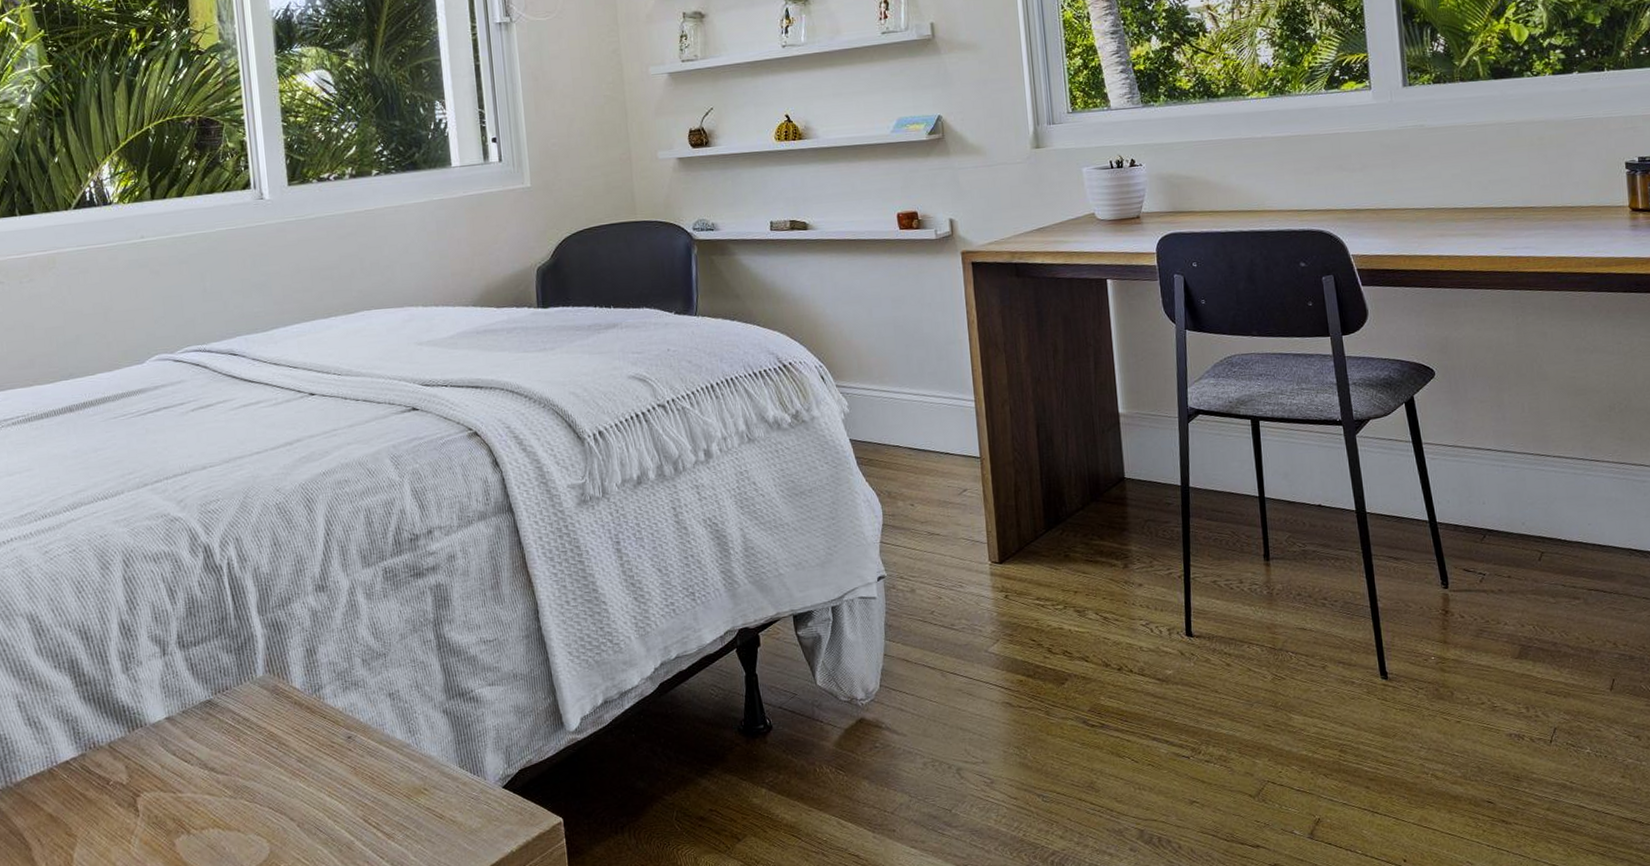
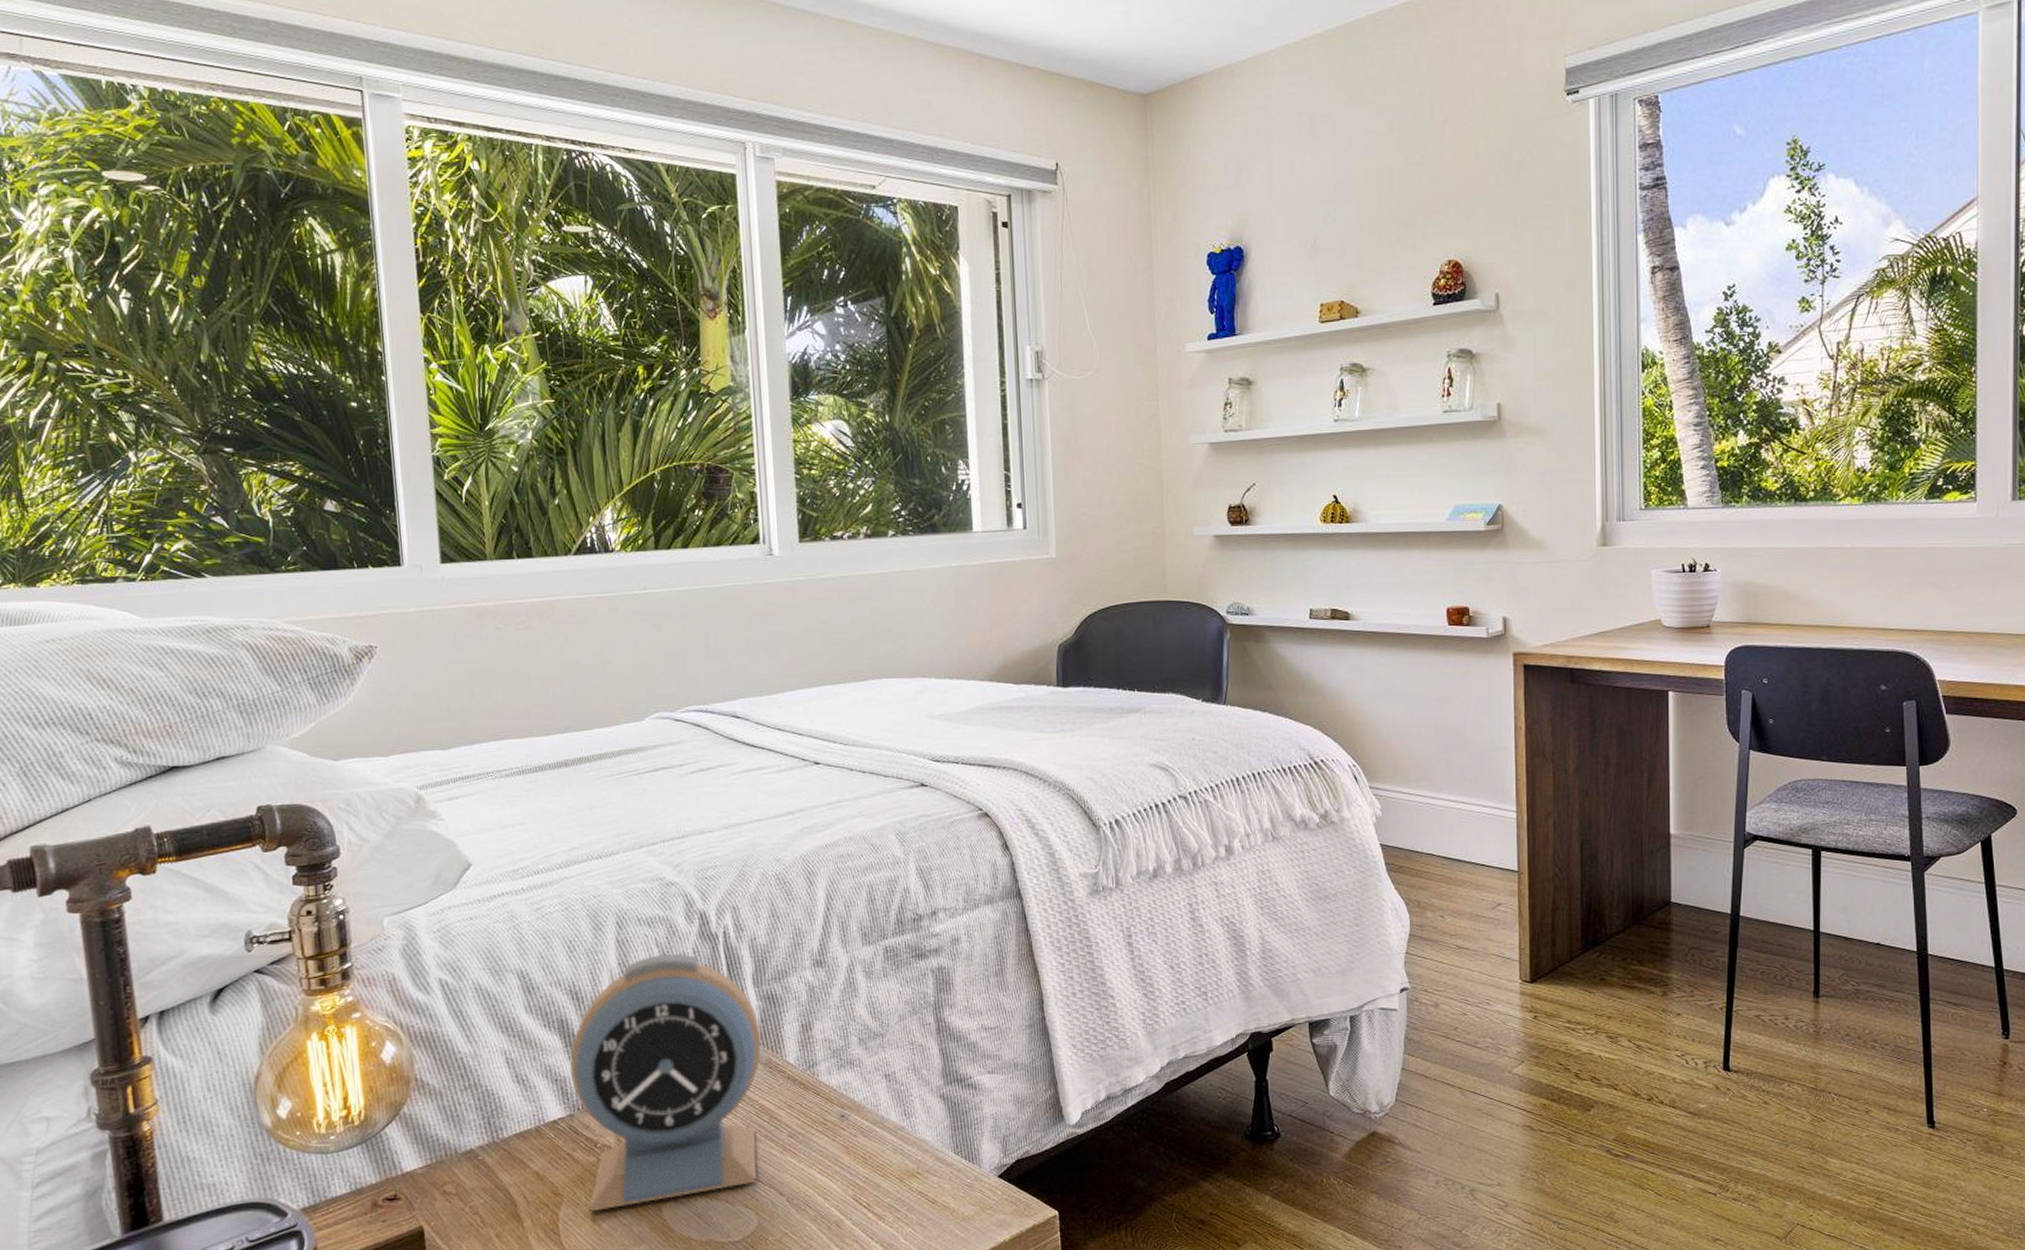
alarm clock: none [81,586,268,851] -> present [570,953,762,1212]

